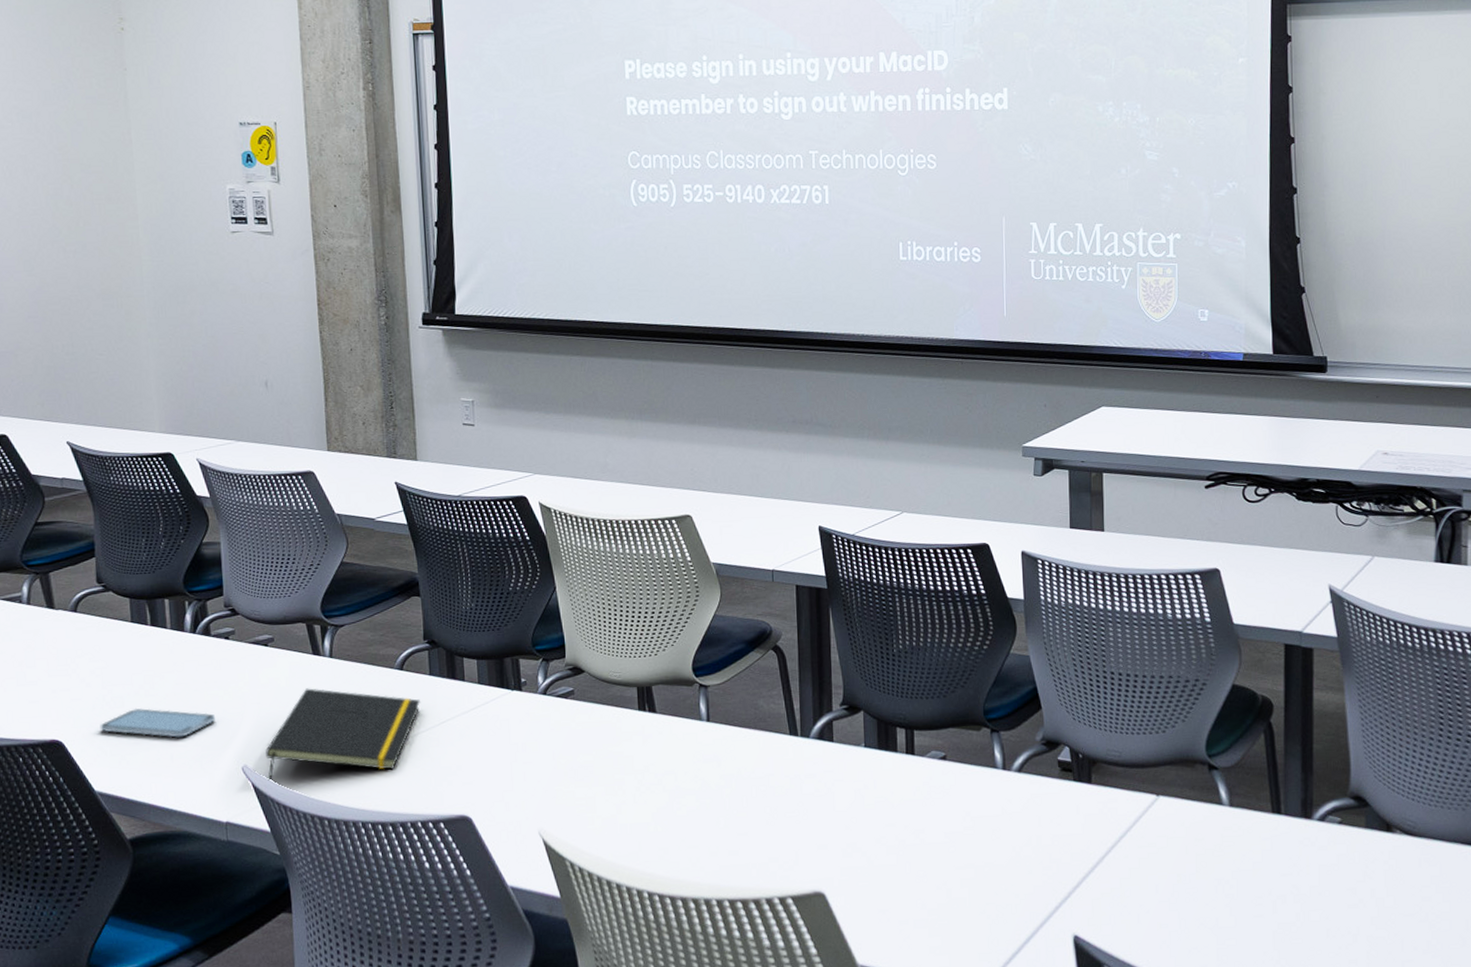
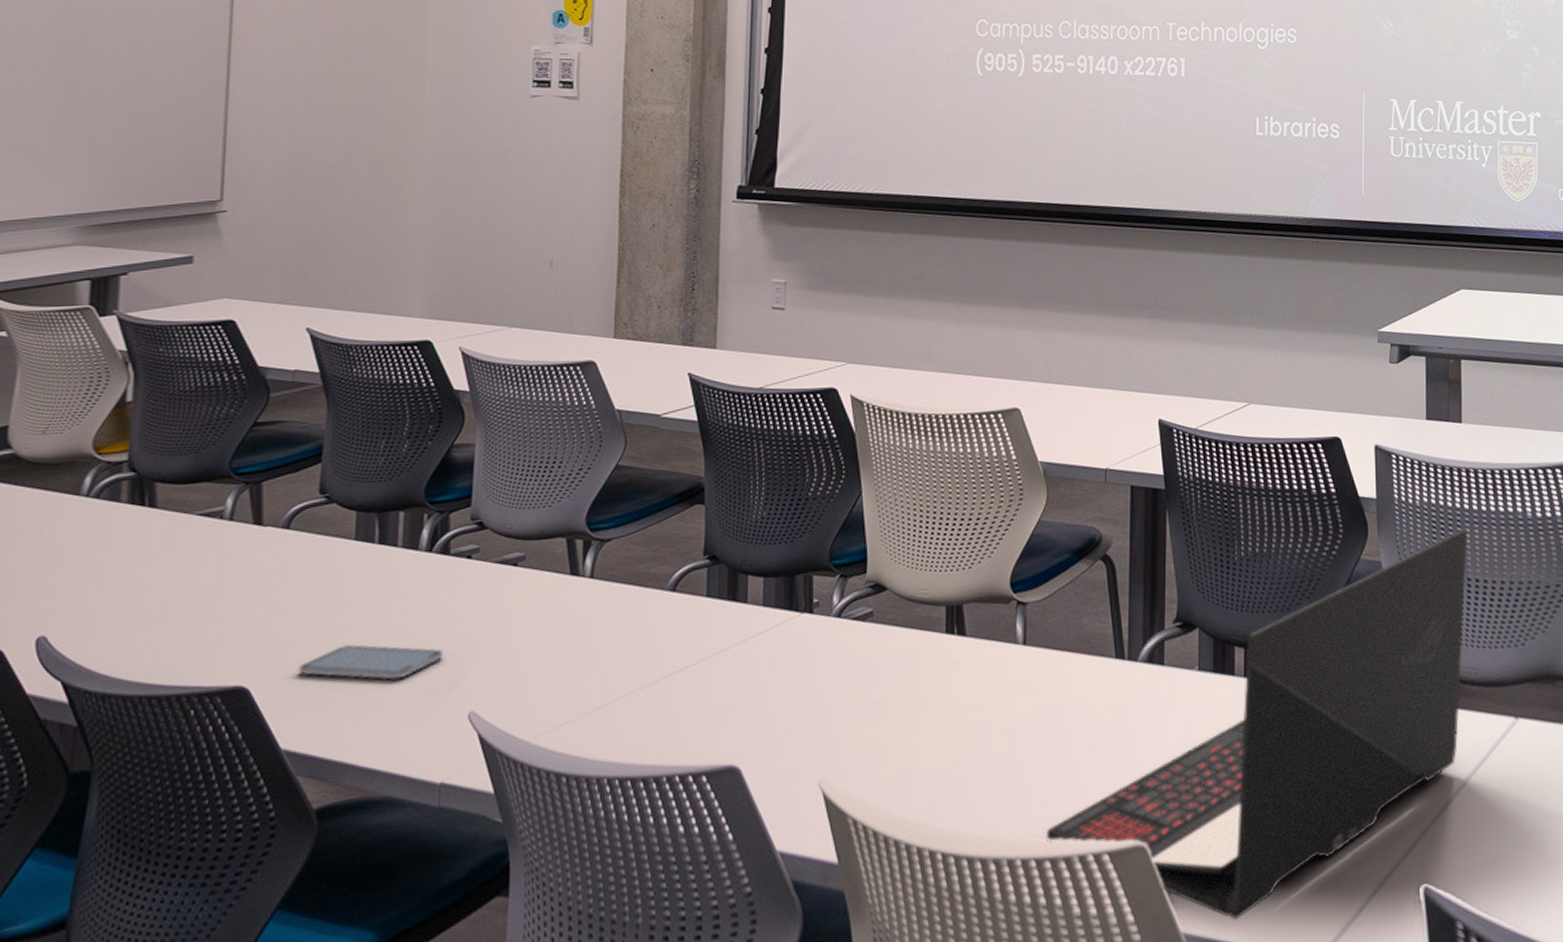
notepad: present [265,688,421,781] -> none [498,615,694,730]
laptop: none [737,628,1111,957] -> present [1047,529,1468,921]

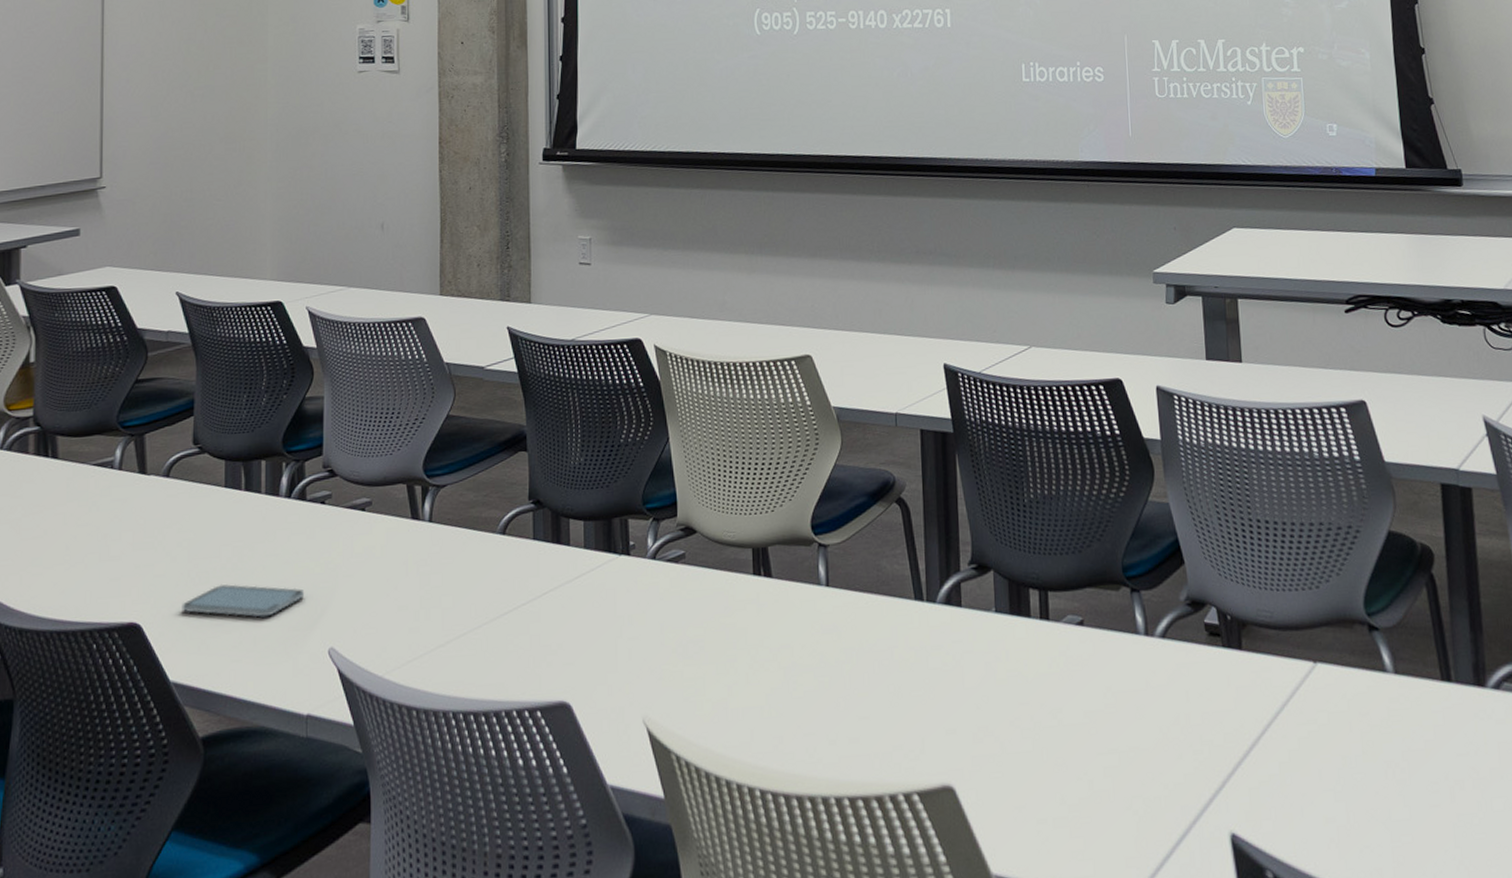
laptop: present [1047,529,1468,921] -> none [858,470,1257,864]

